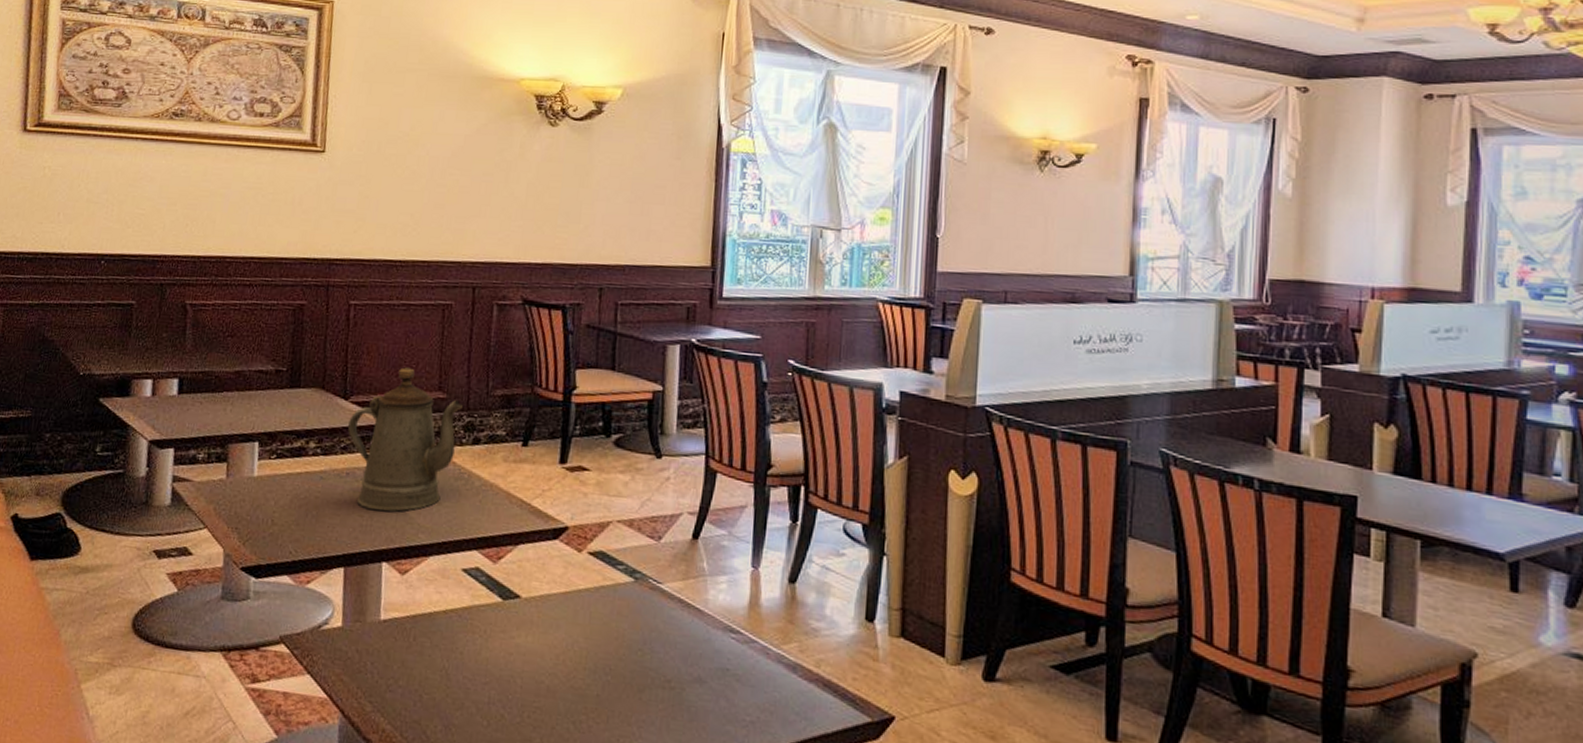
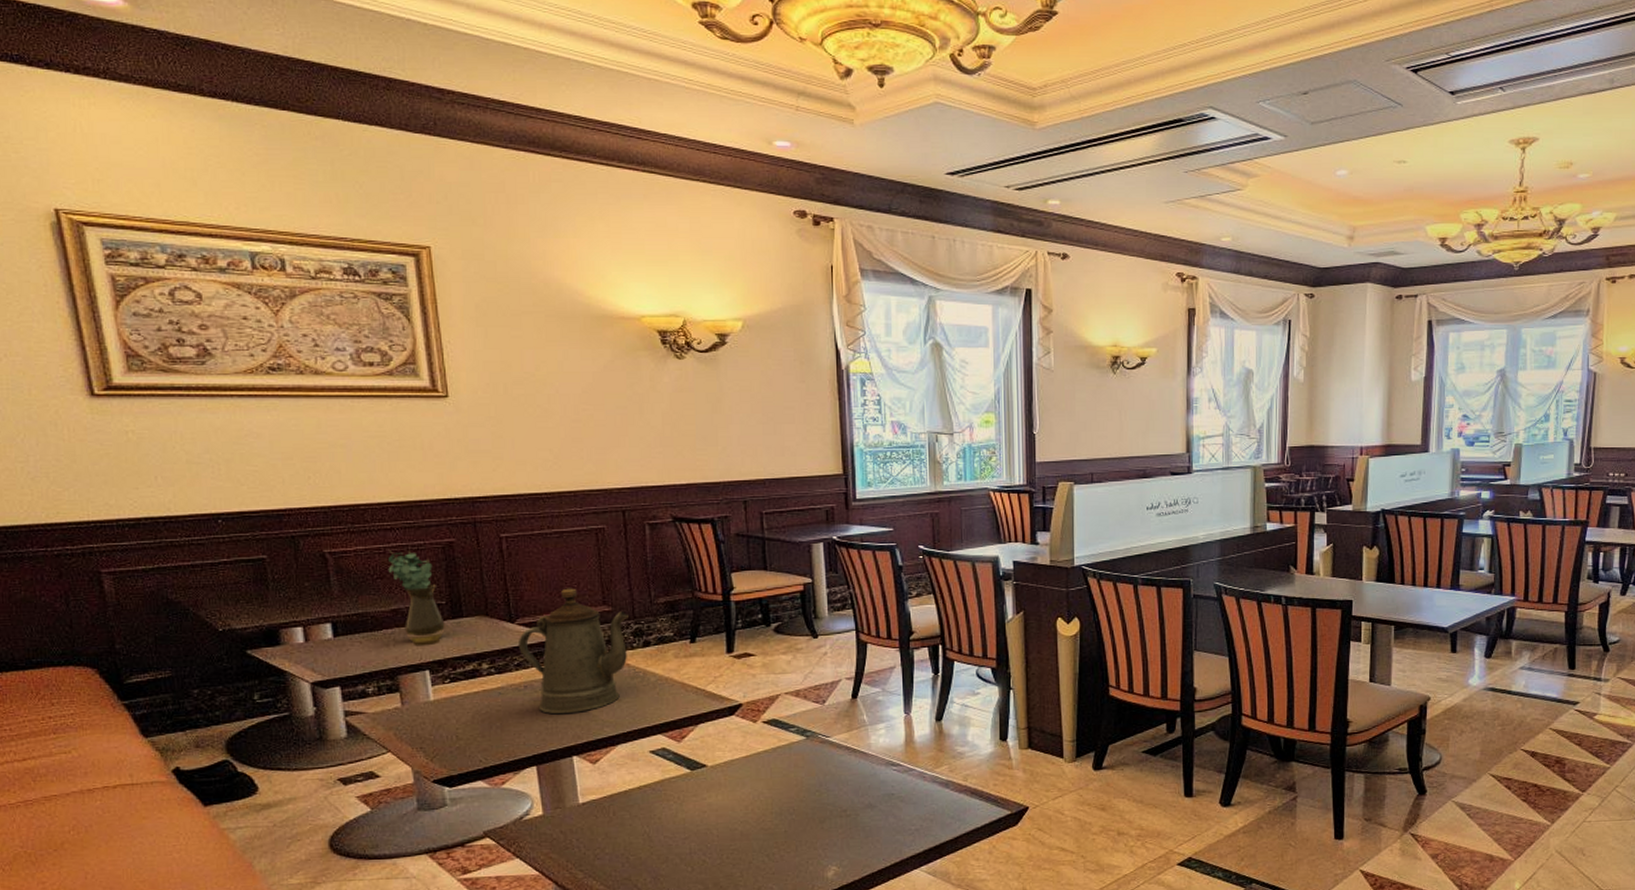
vase: none [239,308,283,416] -> present [388,550,445,646]

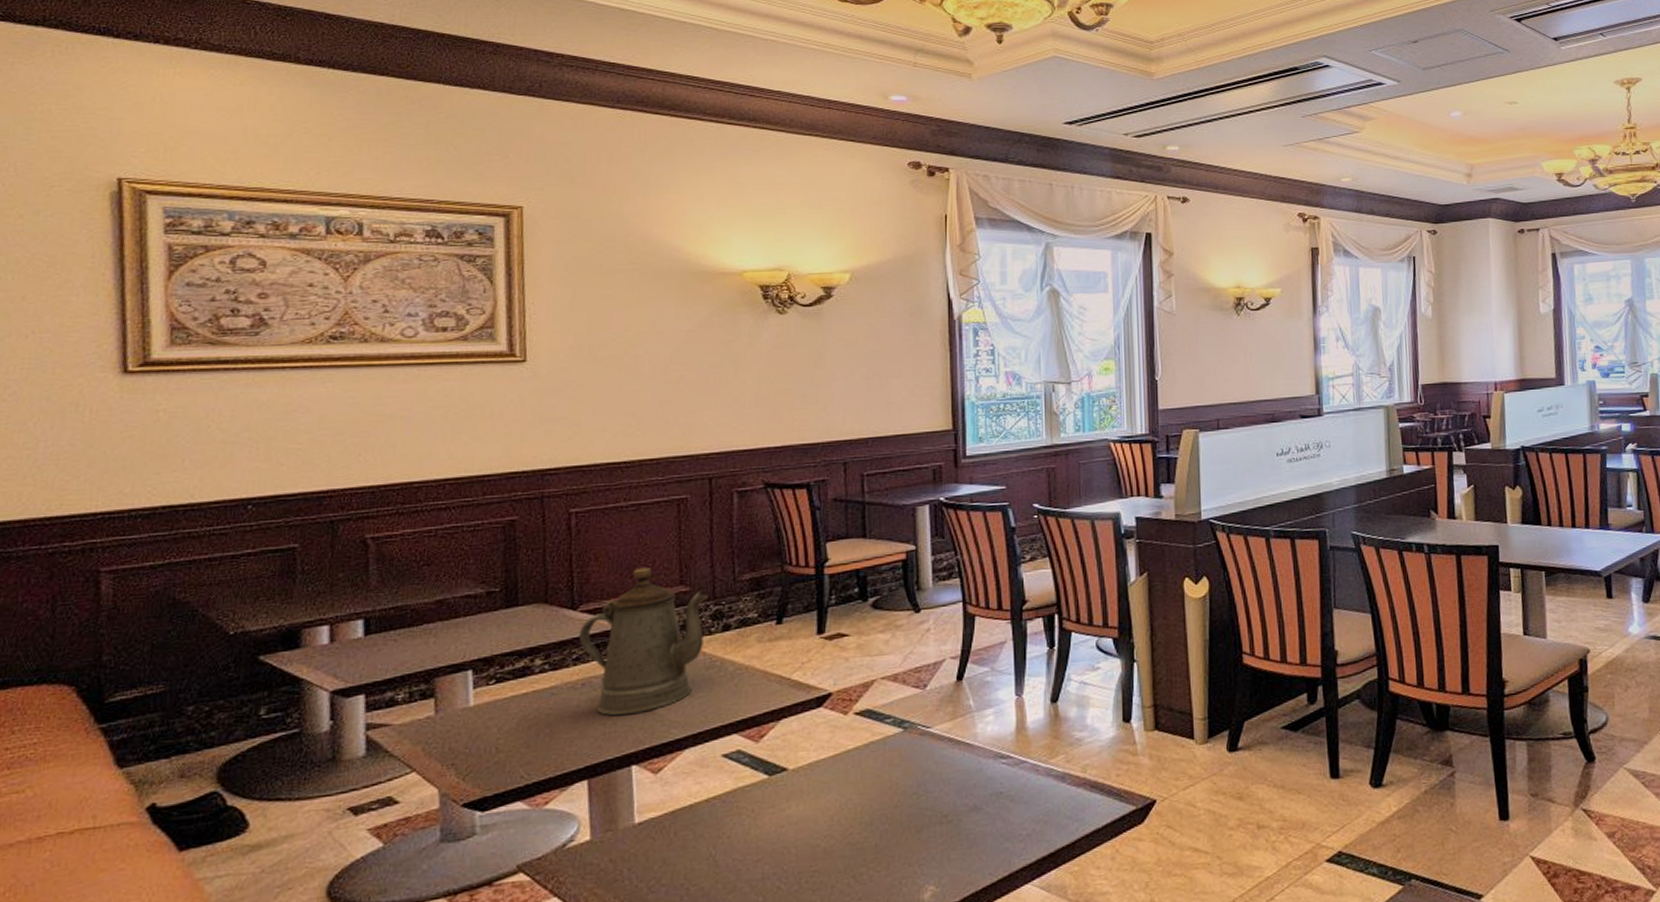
vase: present [388,550,445,646] -> none [437,531,497,643]

